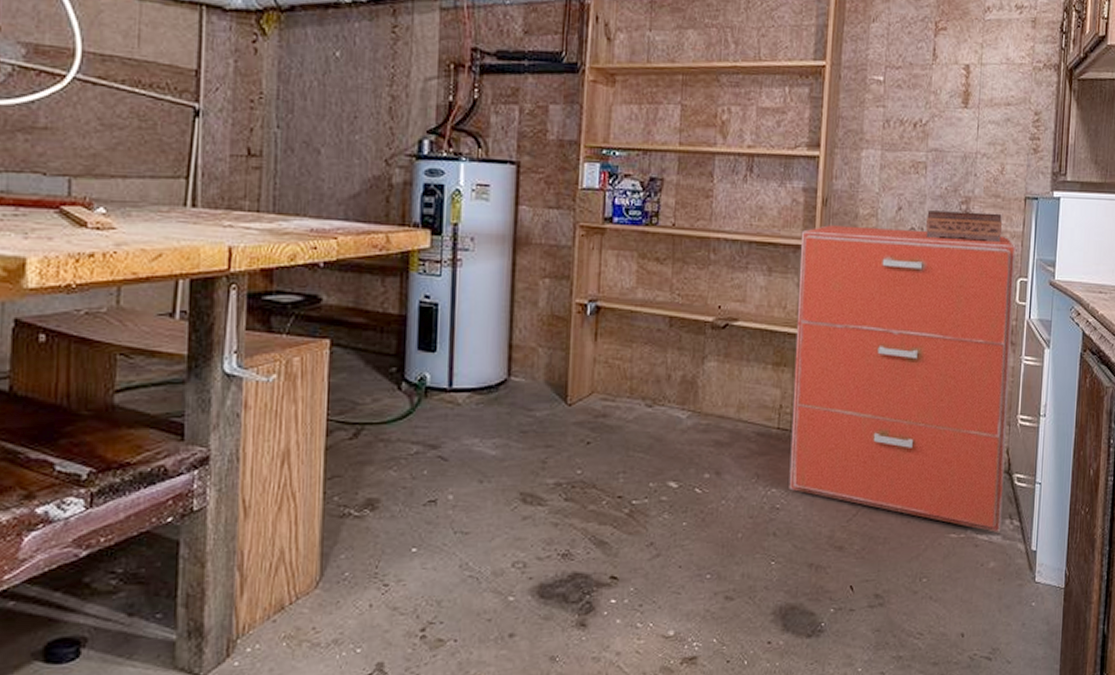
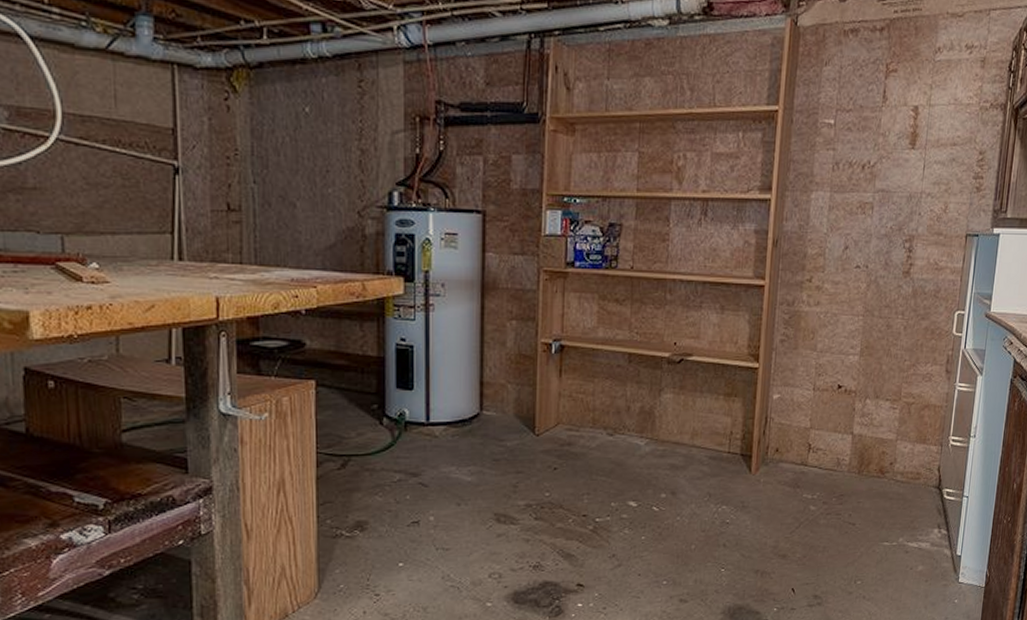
filing cabinet: present [789,225,1016,534] -> none [738,265,955,541]
tissue box: present [926,210,1003,243] -> none [870,249,944,278]

